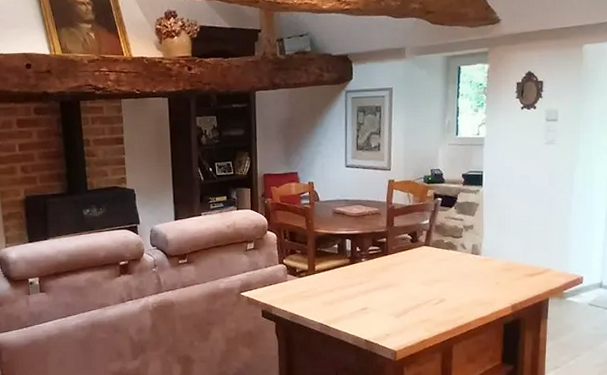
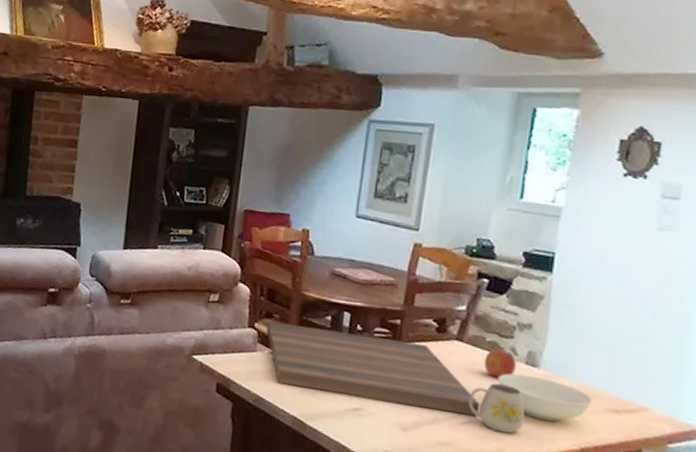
cutting board: none [292,253,446,302] -> present [266,320,481,417]
mug: none [438,271,475,305] -> present [469,383,526,434]
fruit: none [445,247,466,267] -> present [484,349,517,378]
bowl: none [455,261,517,291] -> present [497,373,594,422]

